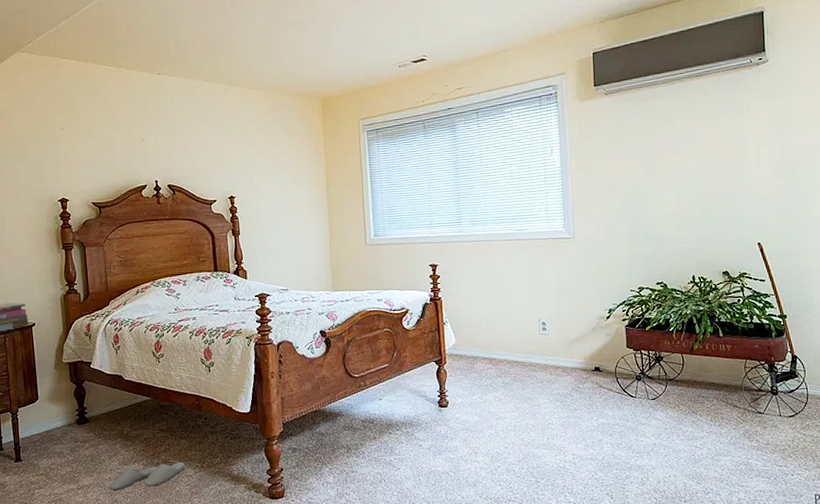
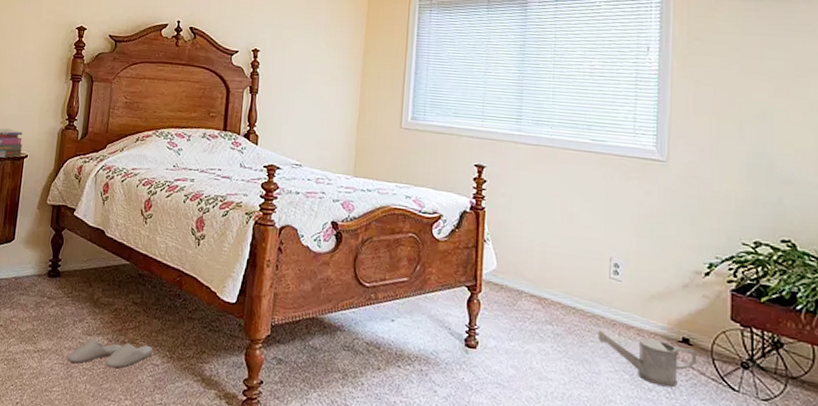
watering can: none [535,372,606,405] -> present [597,329,697,387]

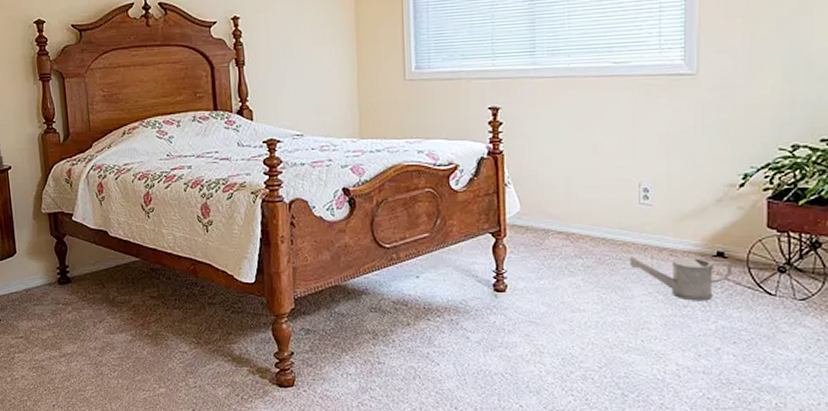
slippers: present [67,338,152,369] -> none [94,335,178,361]

